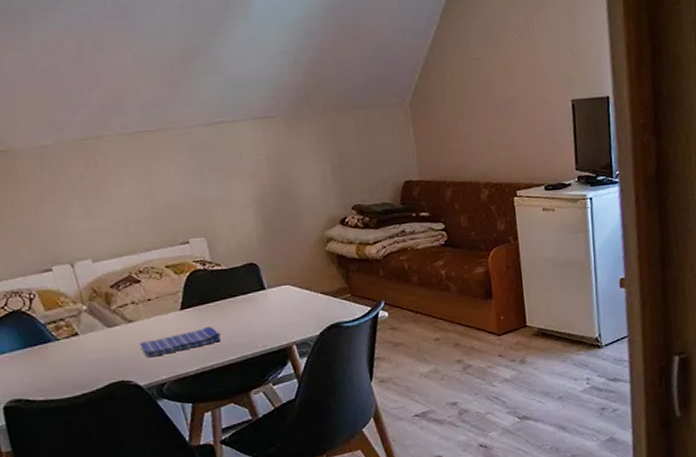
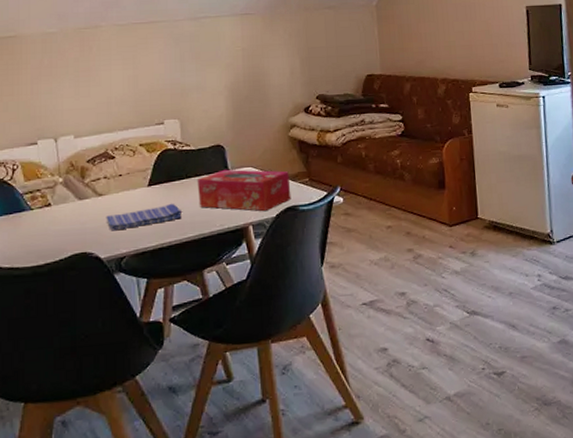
tissue box: none [232,287,334,330] -> present [197,169,291,212]

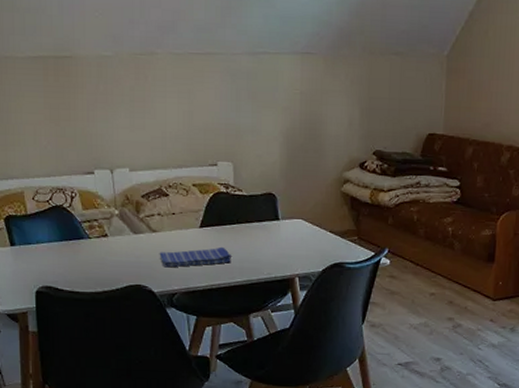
tissue box: present [197,169,291,212] -> none [247,218,339,265]

